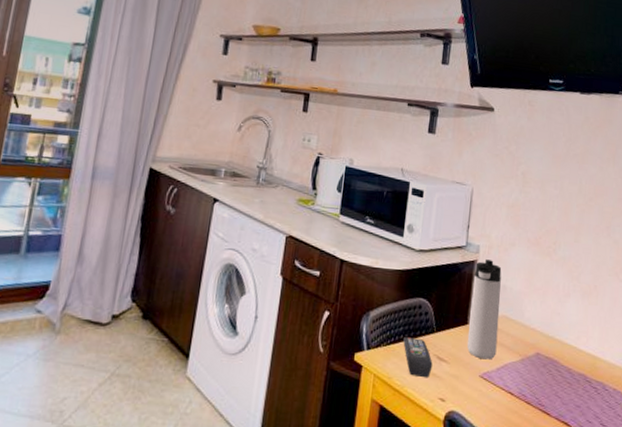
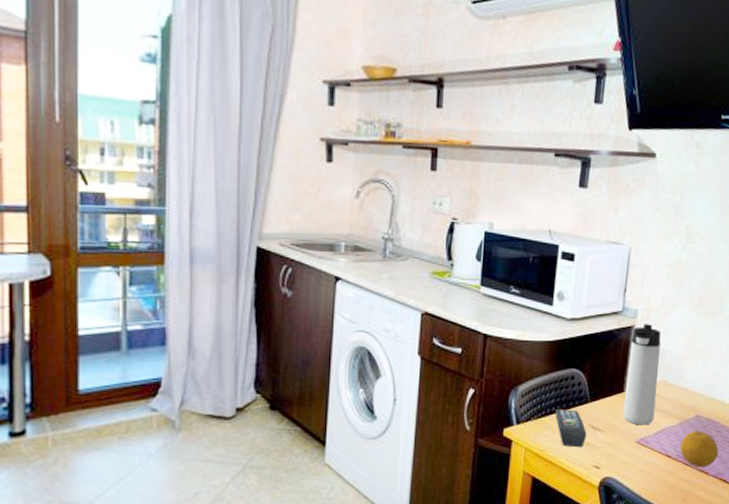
fruit: none [522,368,560,408] -> present [680,431,719,468]

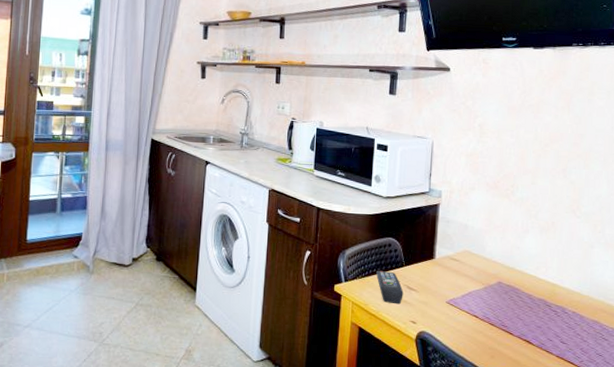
thermos bottle: present [623,324,662,425] -> none [433,203,463,288]
fruit: present [680,431,719,468] -> none [485,295,521,329]

